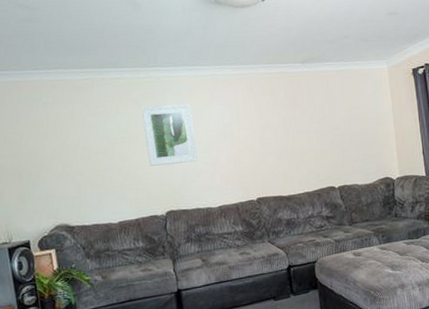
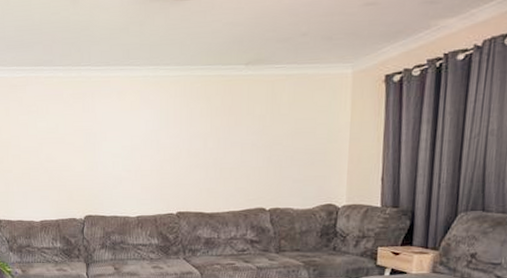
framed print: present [140,104,198,166] -> none [70,106,120,169]

